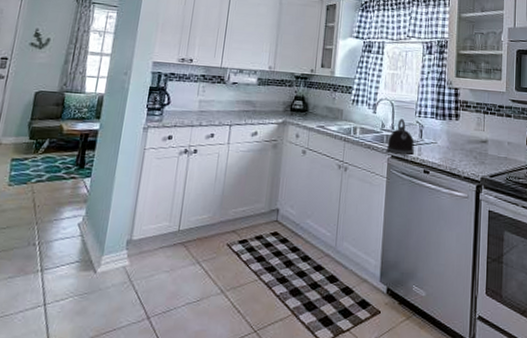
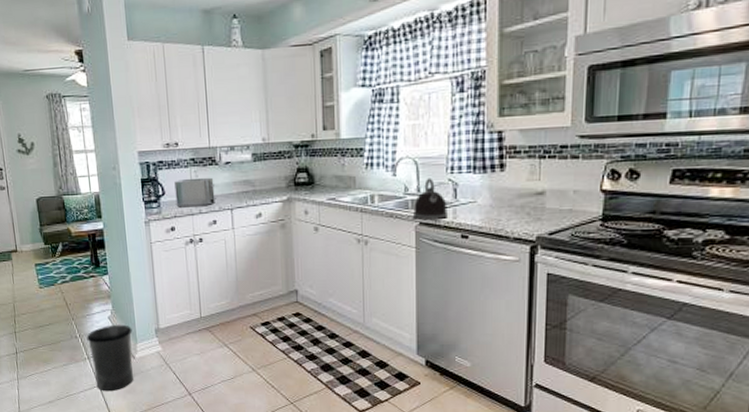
waste bin: none [41,232,102,312] -> present [86,324,133,392]
toaster: none [178,92,219,120] -> present [174,177,215,208]

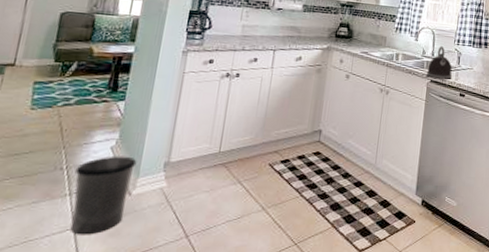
toaster: present [174,177,215,208] -> none [220,16,263,45]

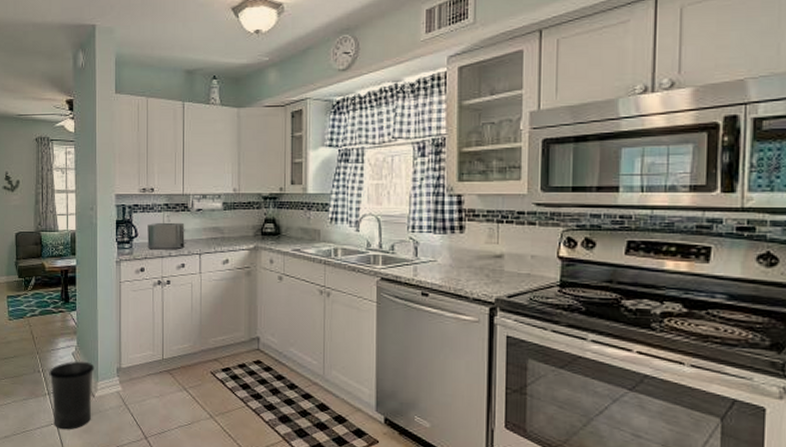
toaster: none [220,16,263,45] -> present [147,222,185,250]
kettle: present [427,46,453,80] -> none [375,235,410,277]

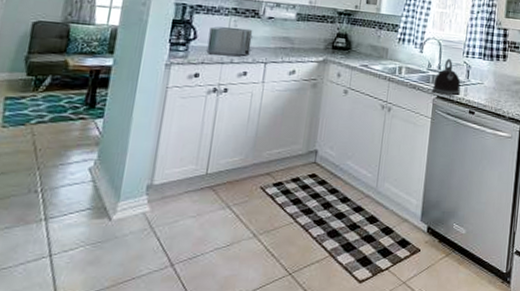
waste bin: present [49,361,95,430] -> none [46,177,118,263]
kettle: none [375,235,410,277] -> present [433,58,461,96]

